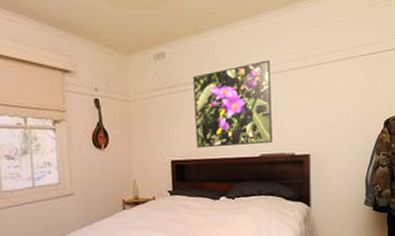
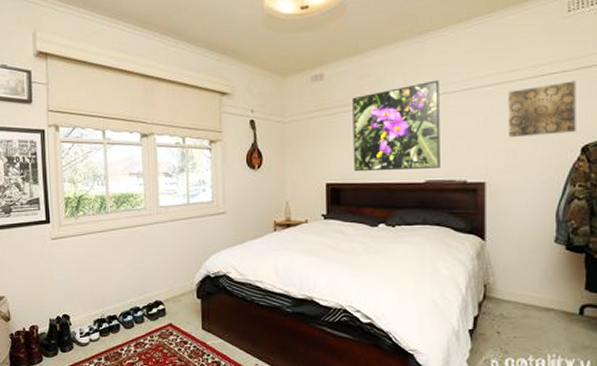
wall art: none [328,62,380,114] -> present [508,81,576,138]

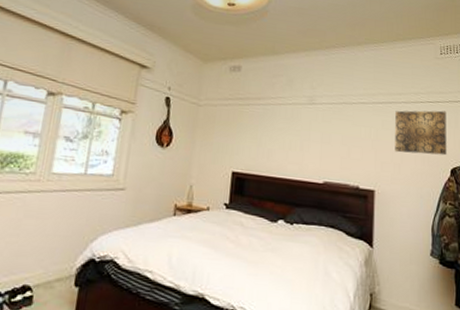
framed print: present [352,80,440,172] -> none [260,90,341,171]

